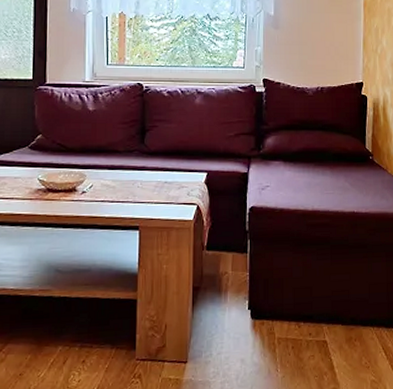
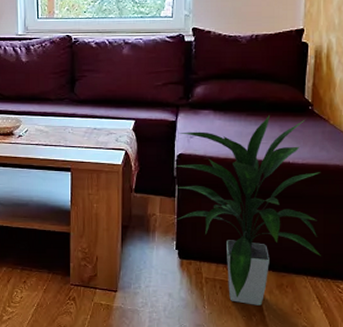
indoor plant: none [247,165,385,364] -> present [175,115,321,306]

